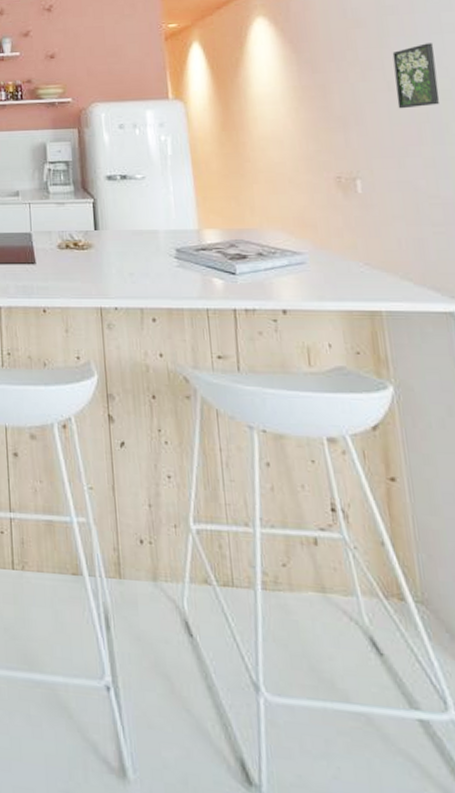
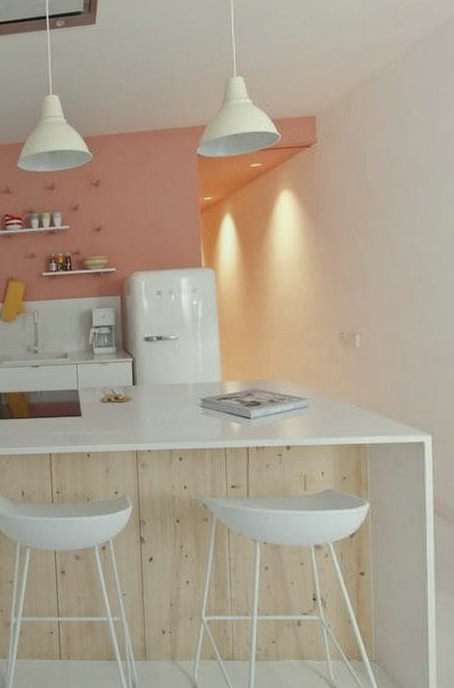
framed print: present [392,43,440,109] -> none [396,212,432,272]

